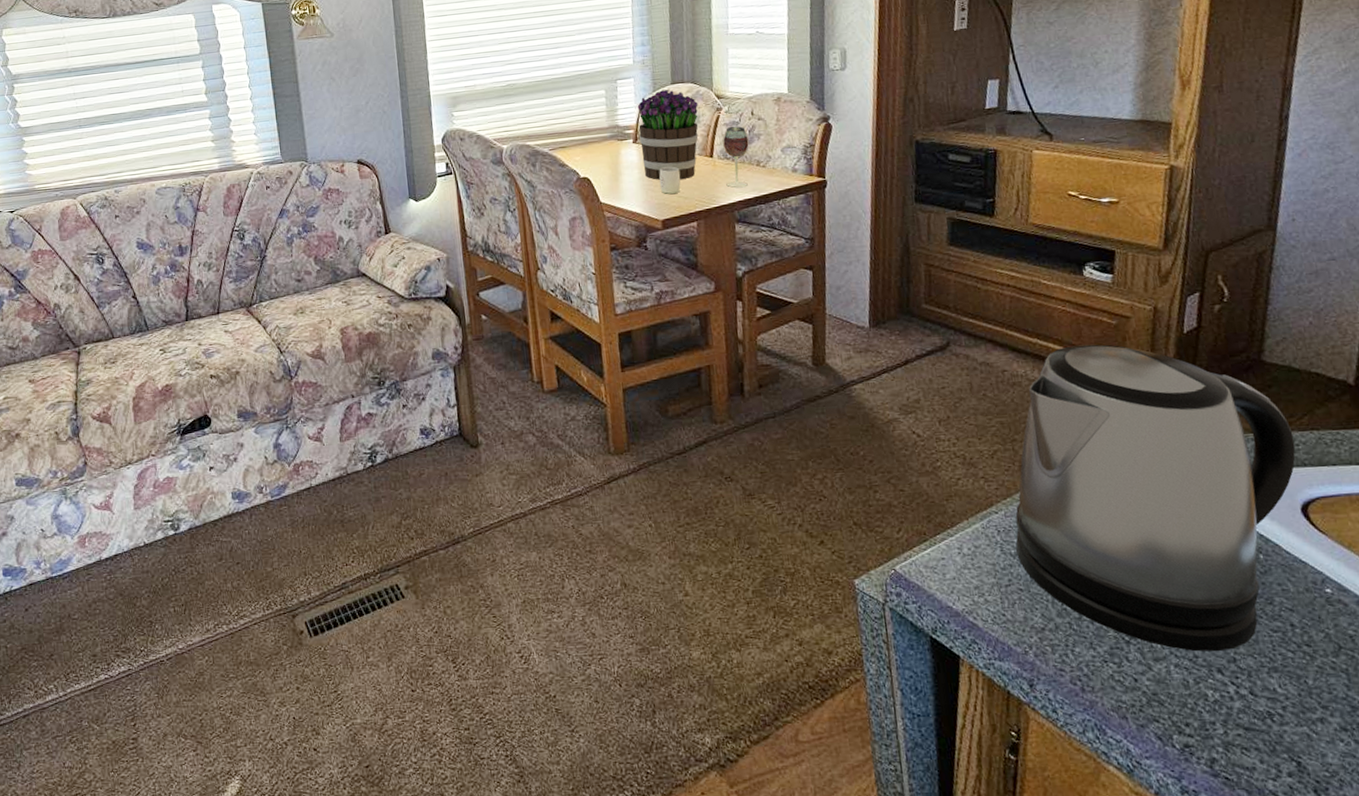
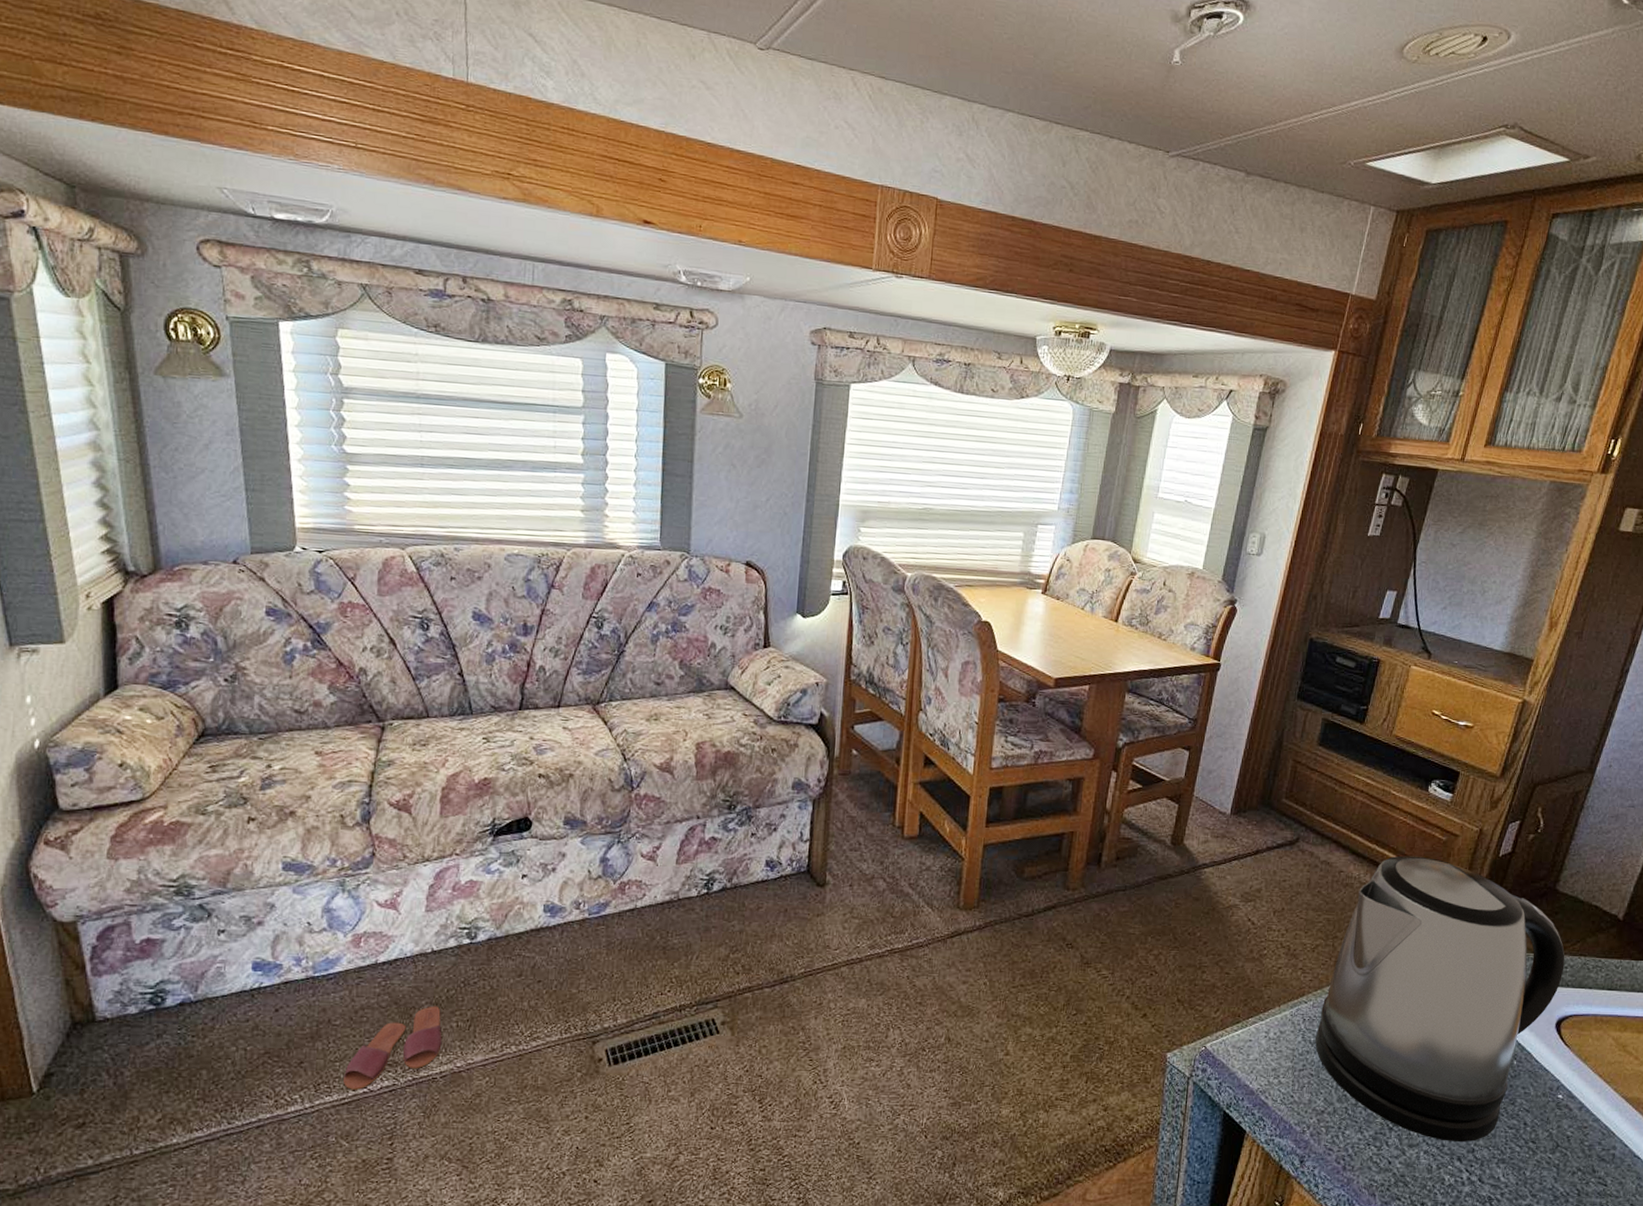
slippers: none [87,594,164,677] -> present [343,1006,442,1090]
bouquet: present [637,90,699,180] -> none [1047,544,1114,640]
mug: present [658,166,681,195] -> none [1059,624,1083,654]
wineglass: present [723,126,749,188] -> none [1125,594,1156,658]

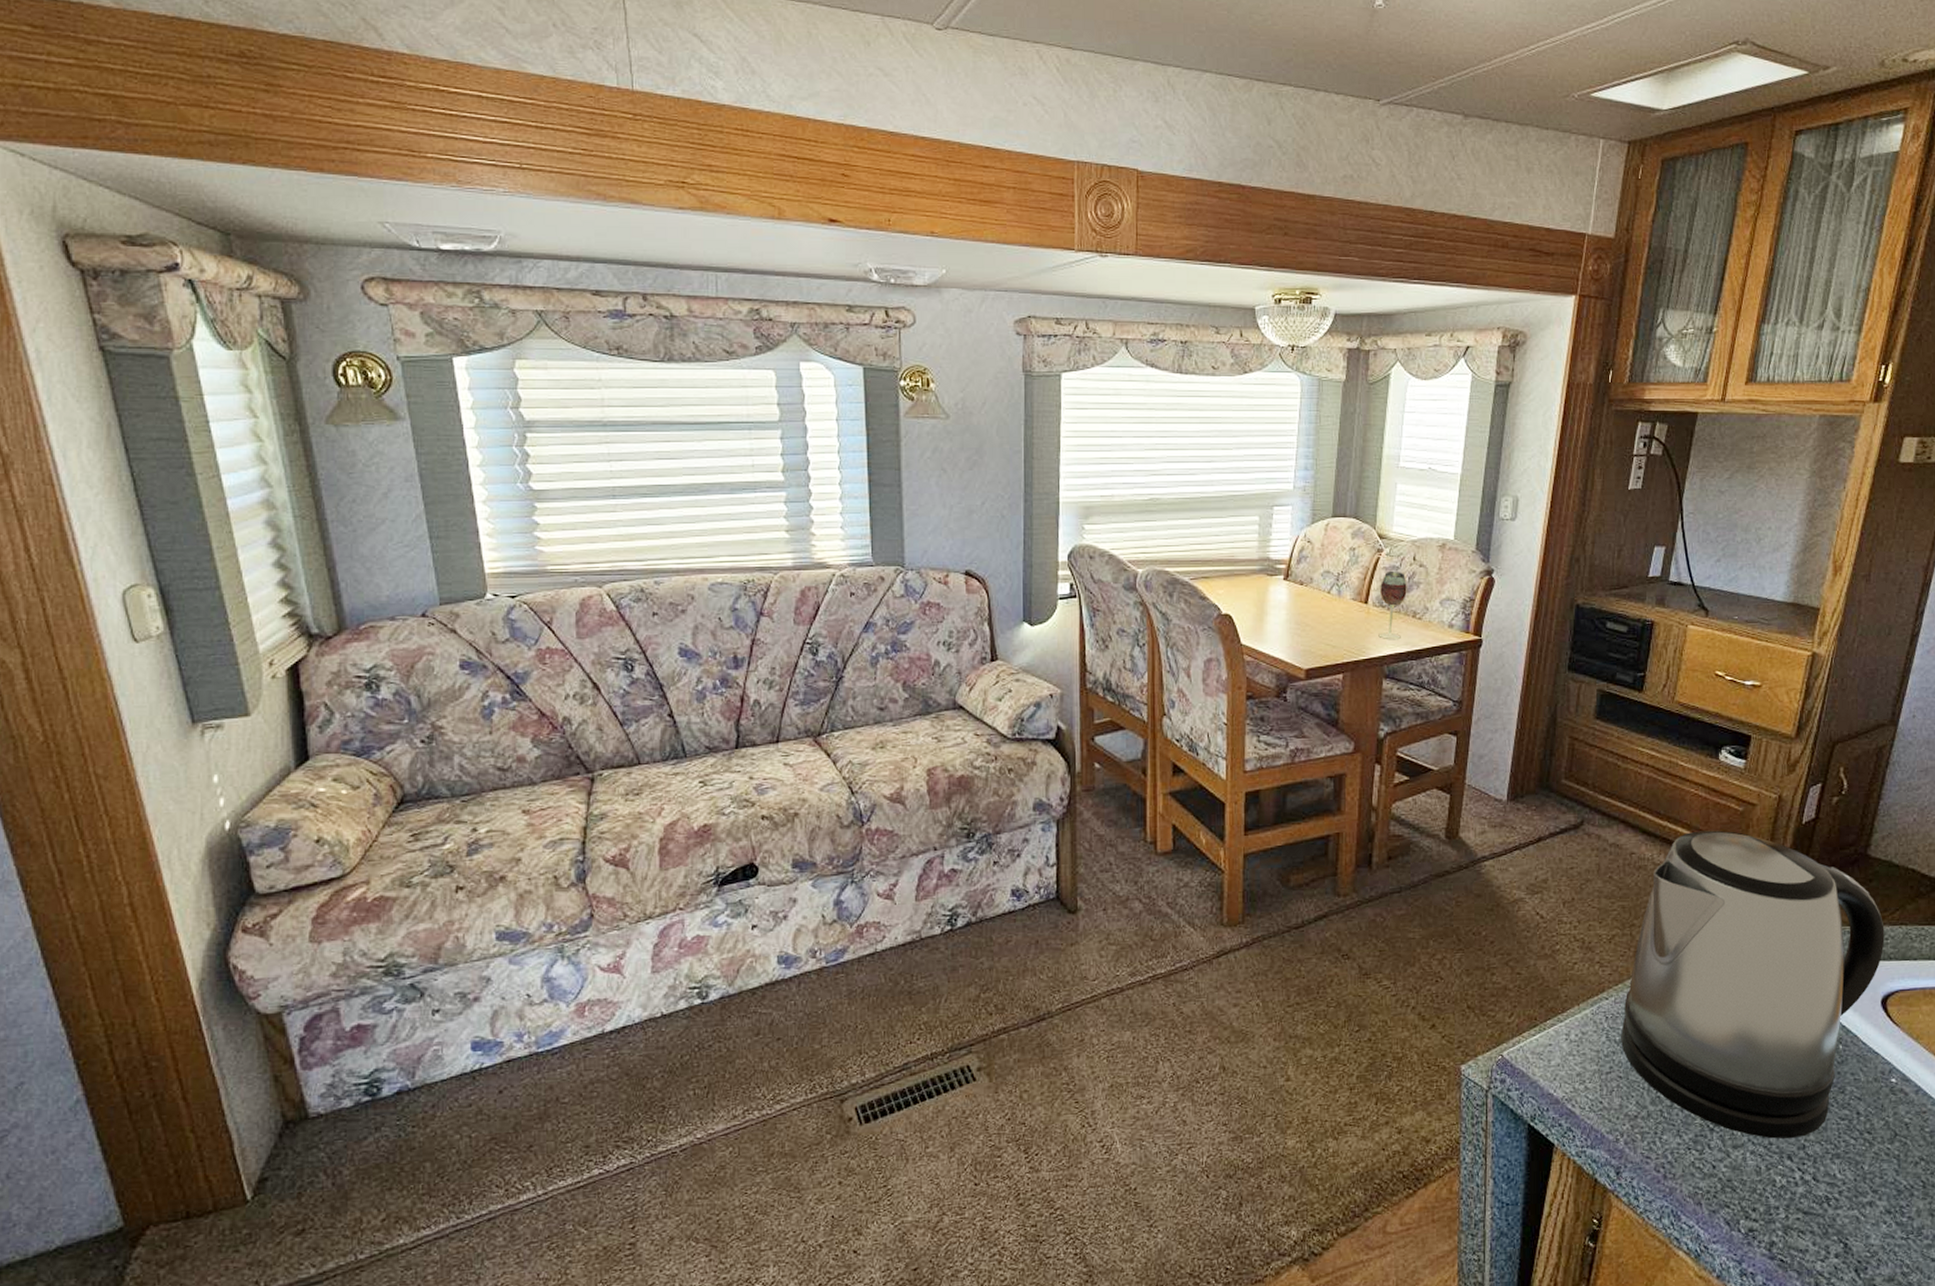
slippers: present [343,1006,442,1090] -> none [577,1074,680,1172]
wineglass: none [1125,594,1156,658] -> present [1378,572,1407,640]

